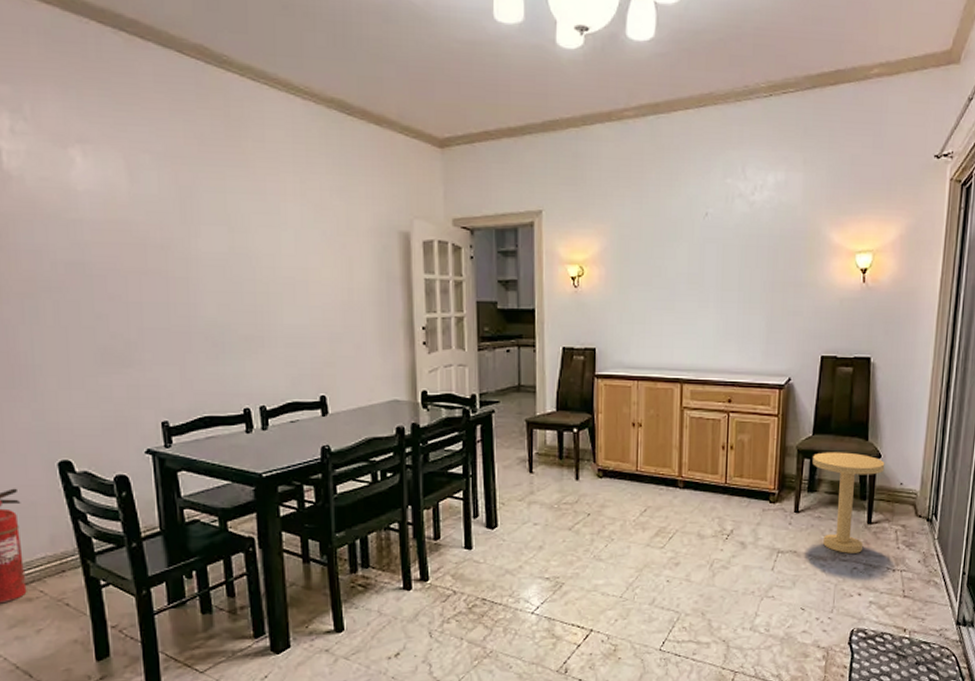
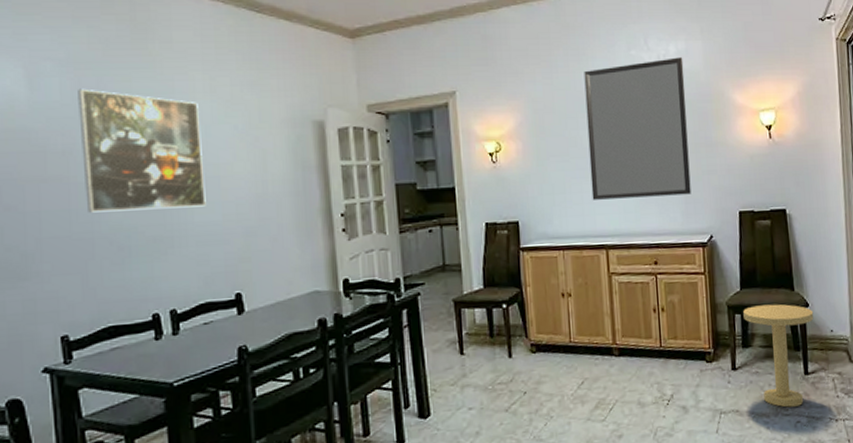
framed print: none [175,183,295,310] -> present [78,88,206,213]
home mirror: none [671,189,781,335] -> present [584,57,691,200]

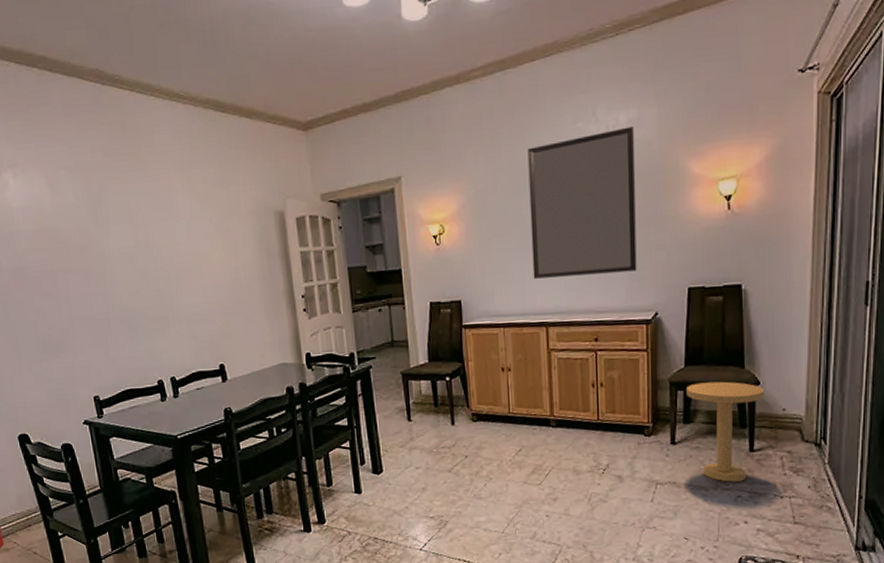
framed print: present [78,88,206,213] -> none [87,192,192,297]

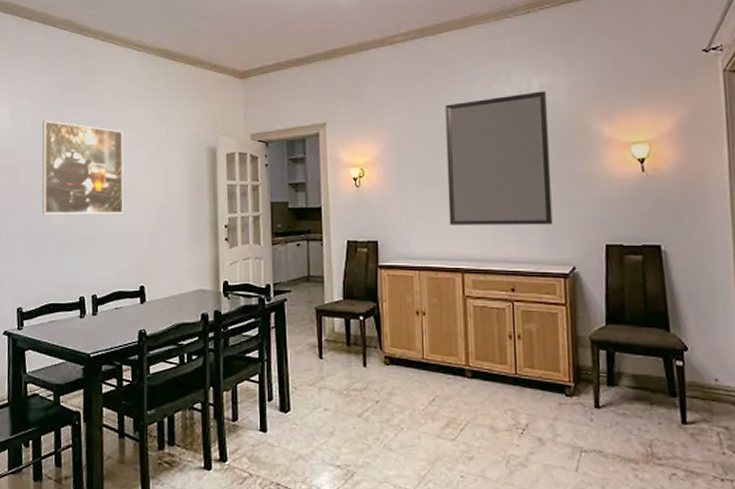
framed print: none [87,192,192,297] -> present [41,120,124,214]
side table: present [687,381,765,482] -> none [609,343,694,457]

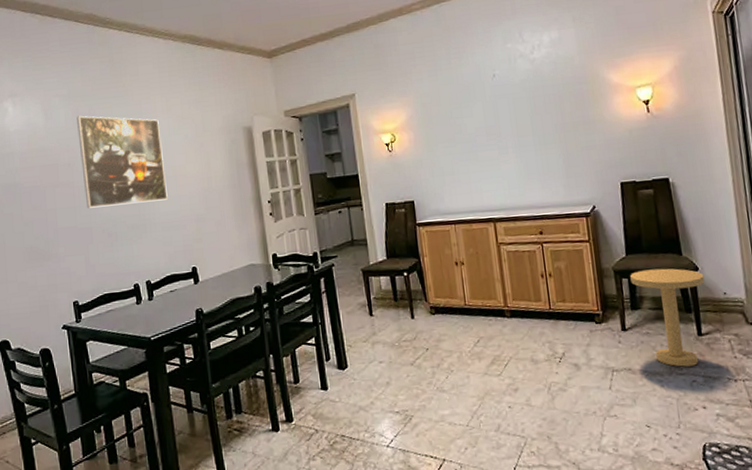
home mirror: present [445,91,553,225] -> none [465,45,572,179]
side table: none [609,343,694,457] -> present [630,268,705,367]

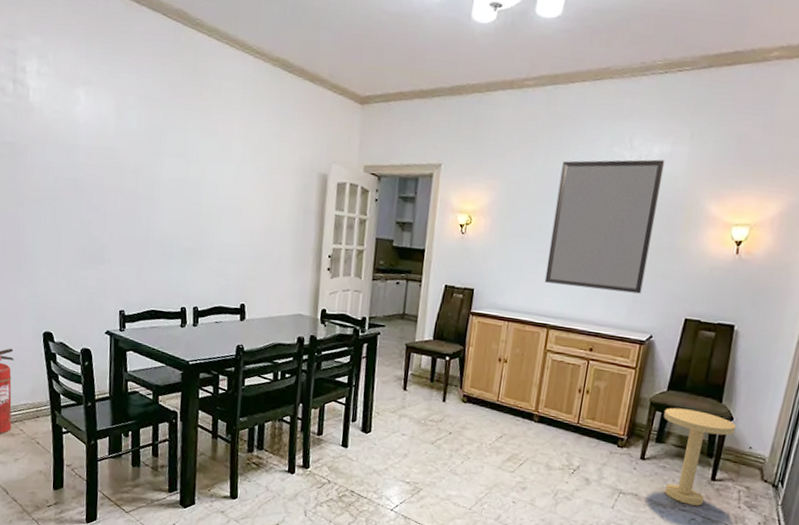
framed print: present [77,115,168,208] -> none [146,121,234,231]
home mirror: none [465,45,572,179] -> present [544,159,665,294]

